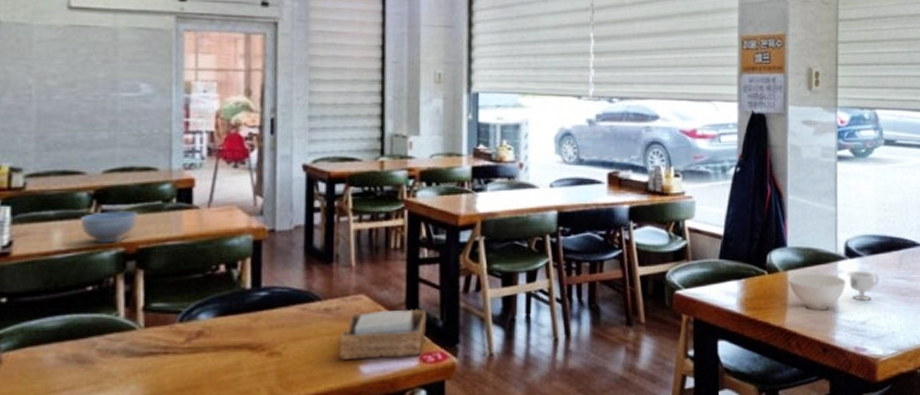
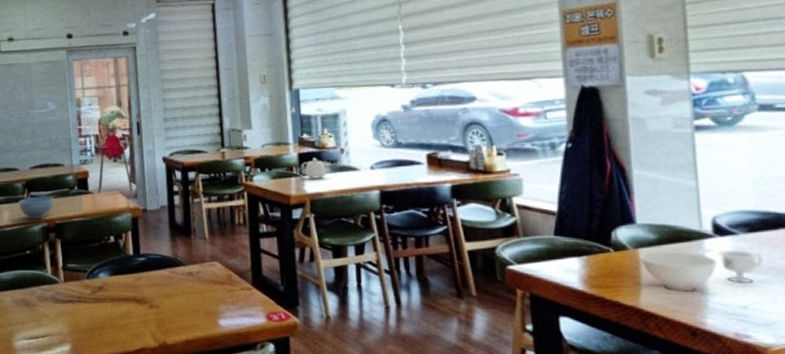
napkin holder: present [339,308,427,361] -> none [201,274,270,315]
teapot: none [474,172,506,198] -> present [301,157,330,180]

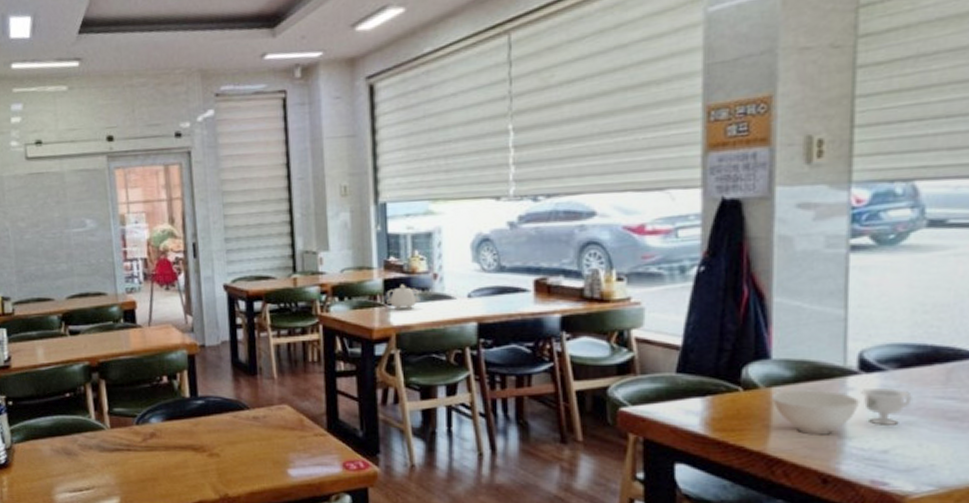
soup bowl: present [18,196,54,220] -> none [54,330,96,358]

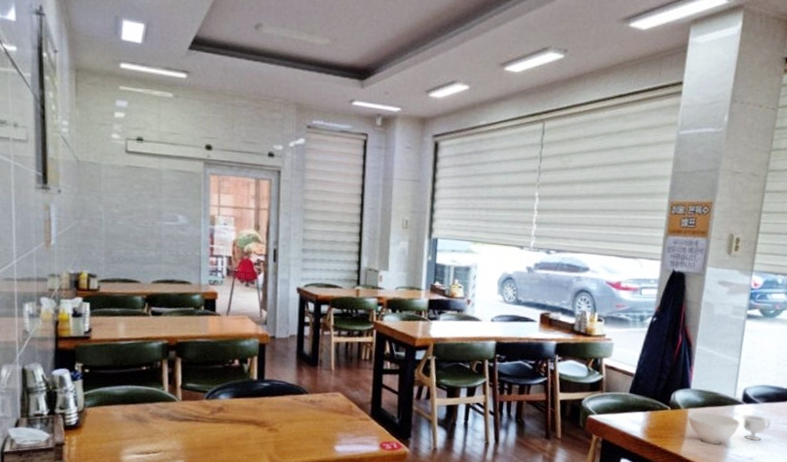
teapot: present [386,284,421,311] -> none [429,305,456,326]

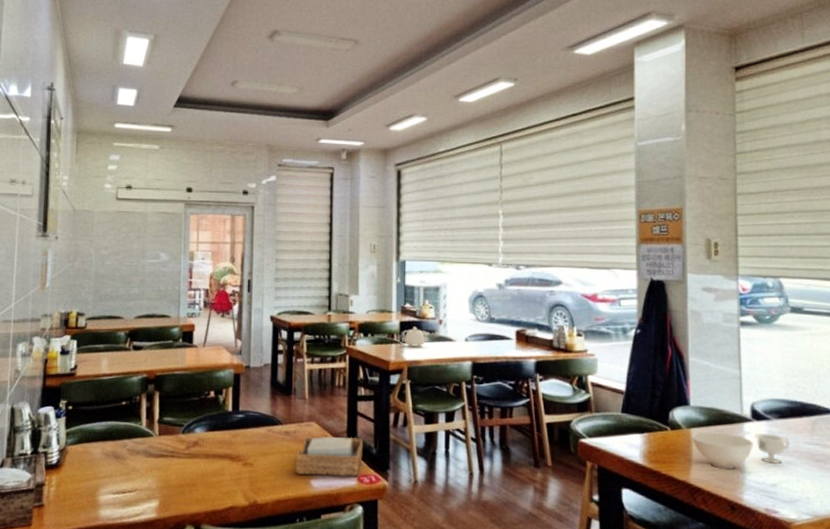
napkin holder: none [320,405,387,443] -> present [295,436,364,477]
teapot: none [429,305,456,326] -> present [402,326,428,348]

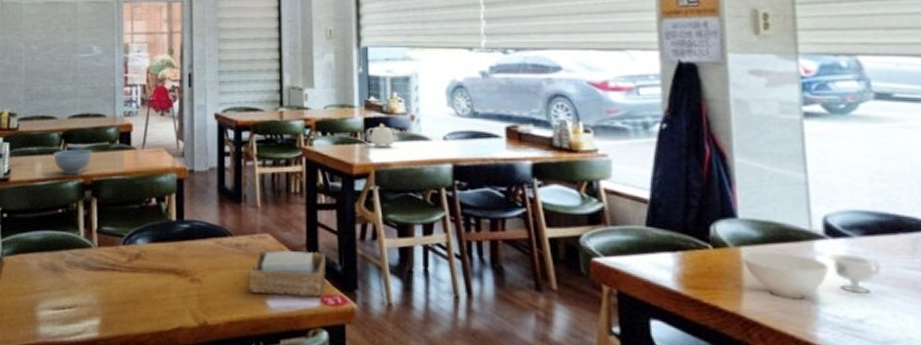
soup bowl: none [119,347,157,370] -> present [53,149,93,175]

